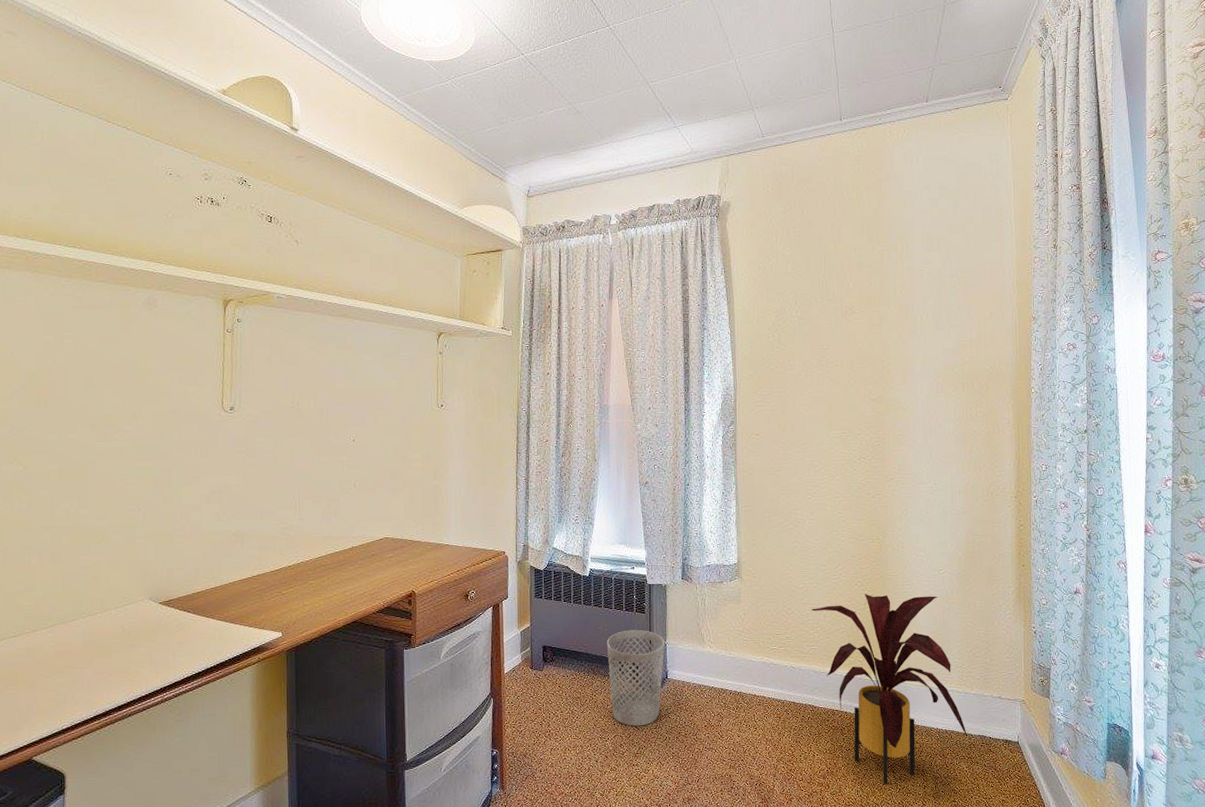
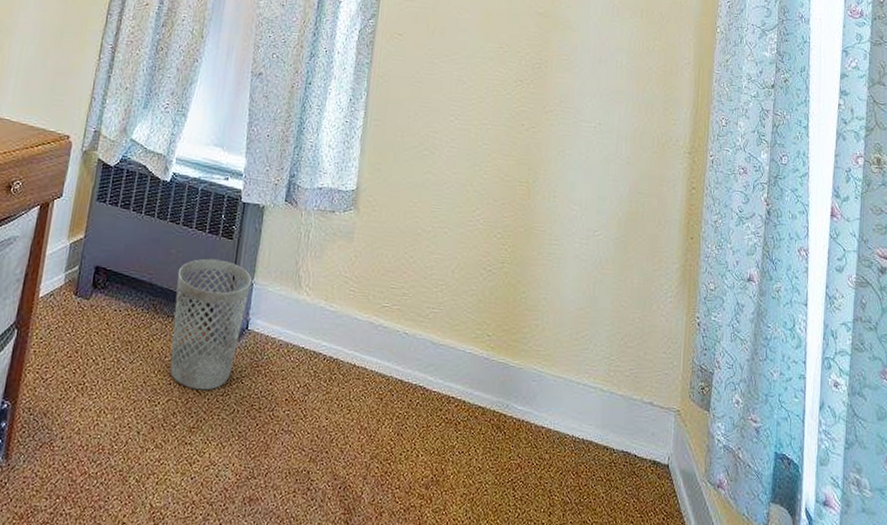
house plant: present [811,594,967,785] -> none [438,249,608,506]

